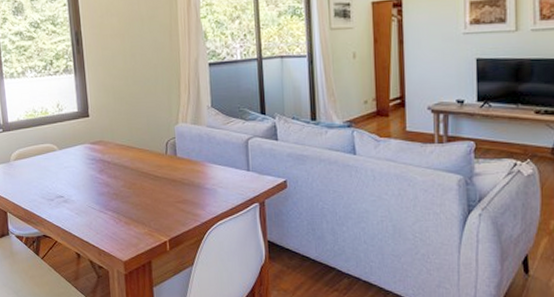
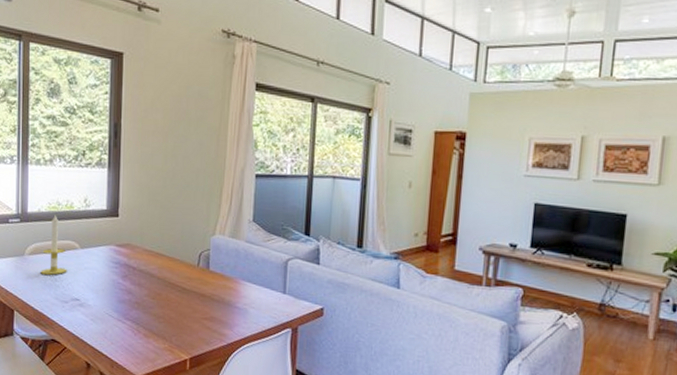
candle: none [25,122,50,177] -> present [40,215,67,275]

